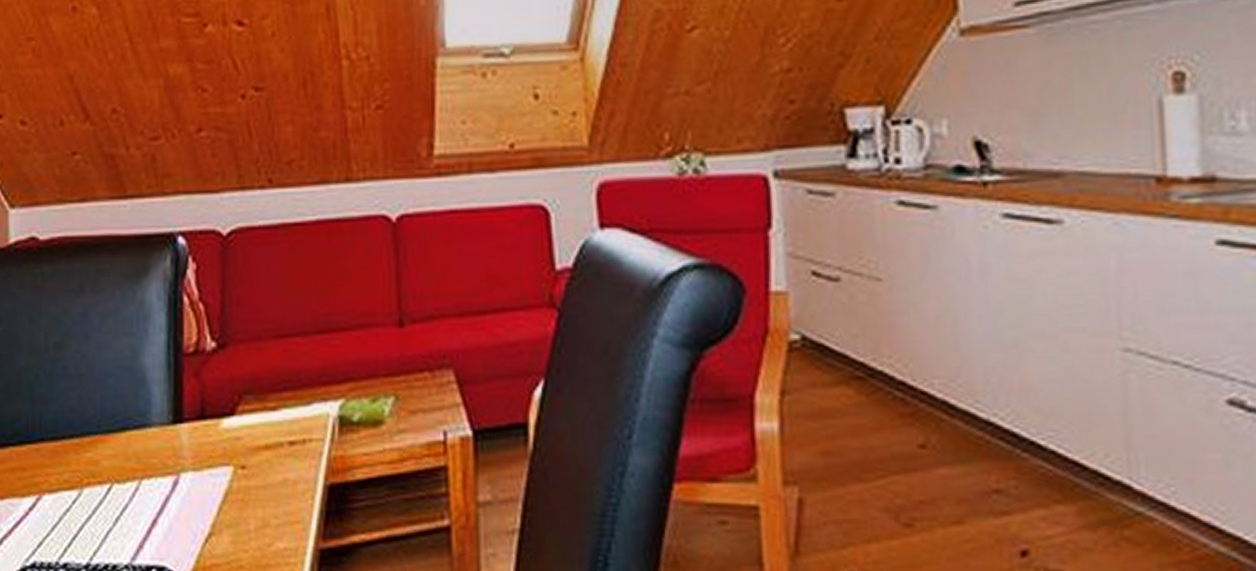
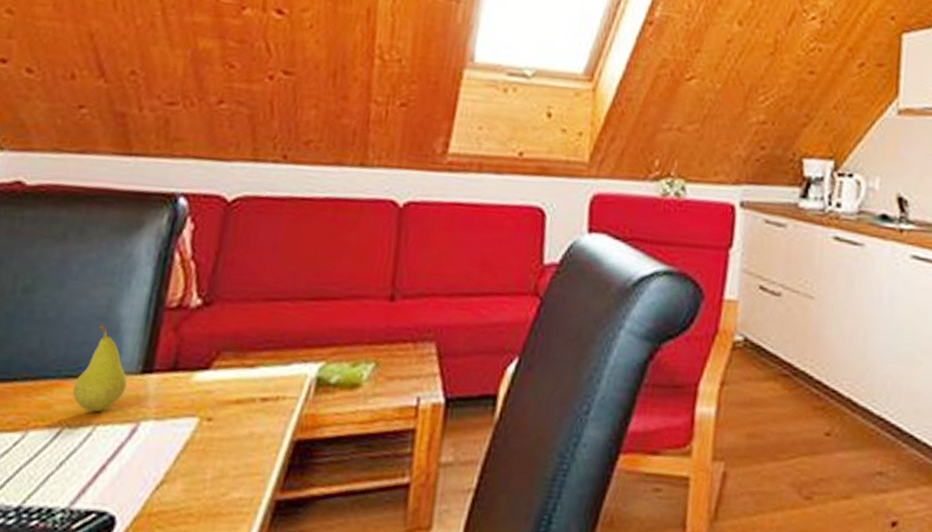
fruit: none [115,376,161,466] -> present [72,324,128,412]

